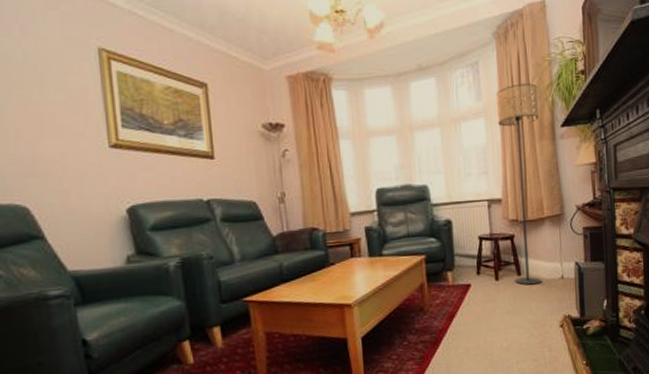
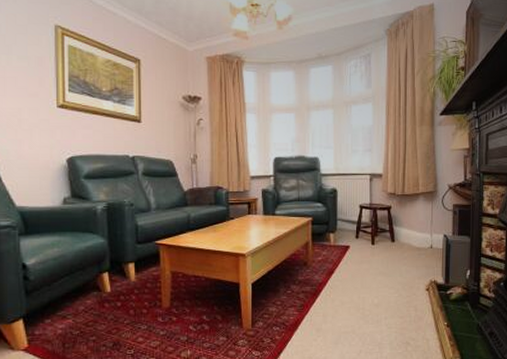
floor lamp: present [496,83,542,285] -> none [384,75,421,251]

